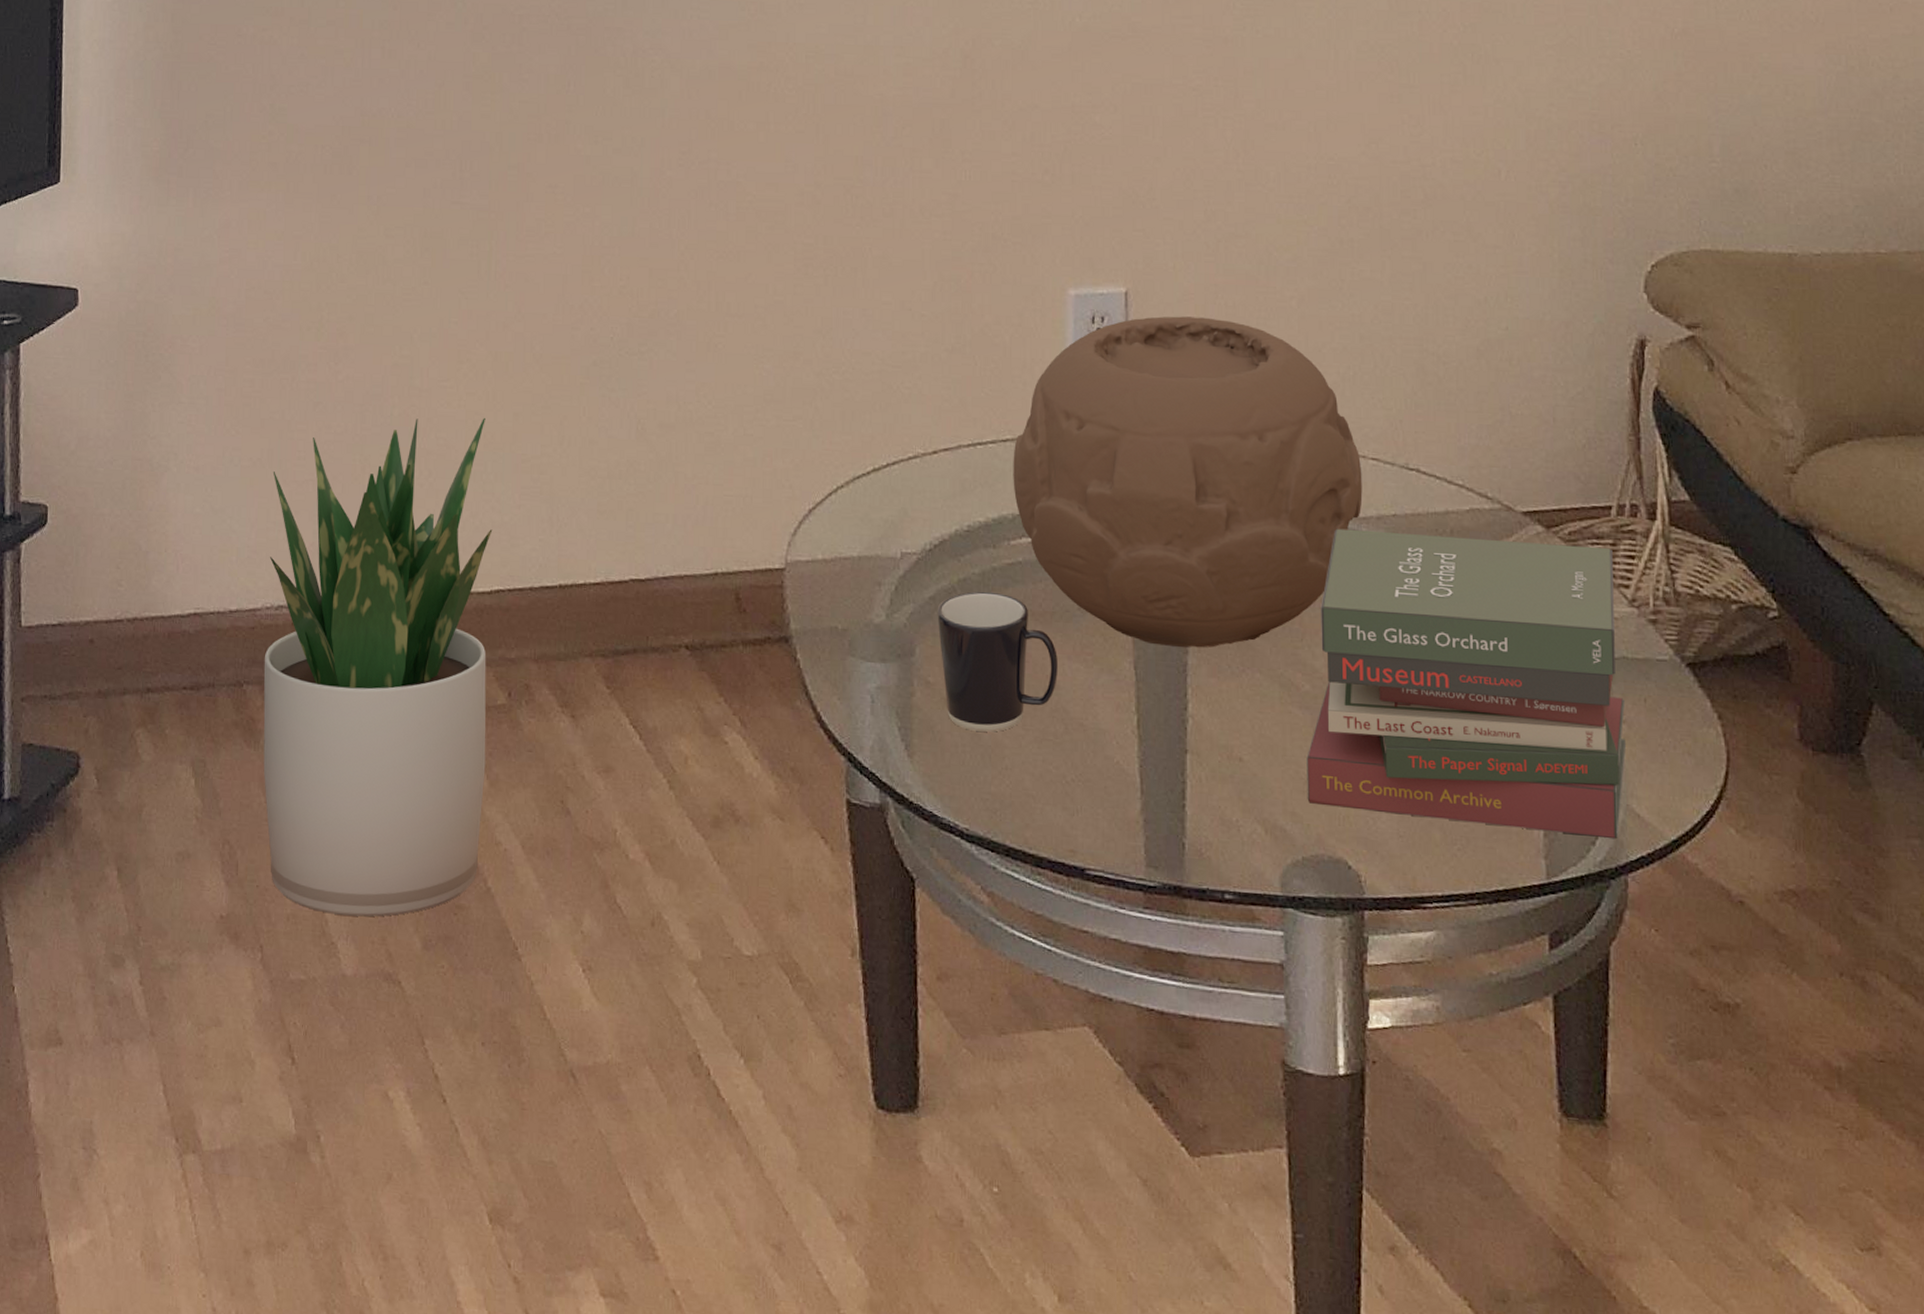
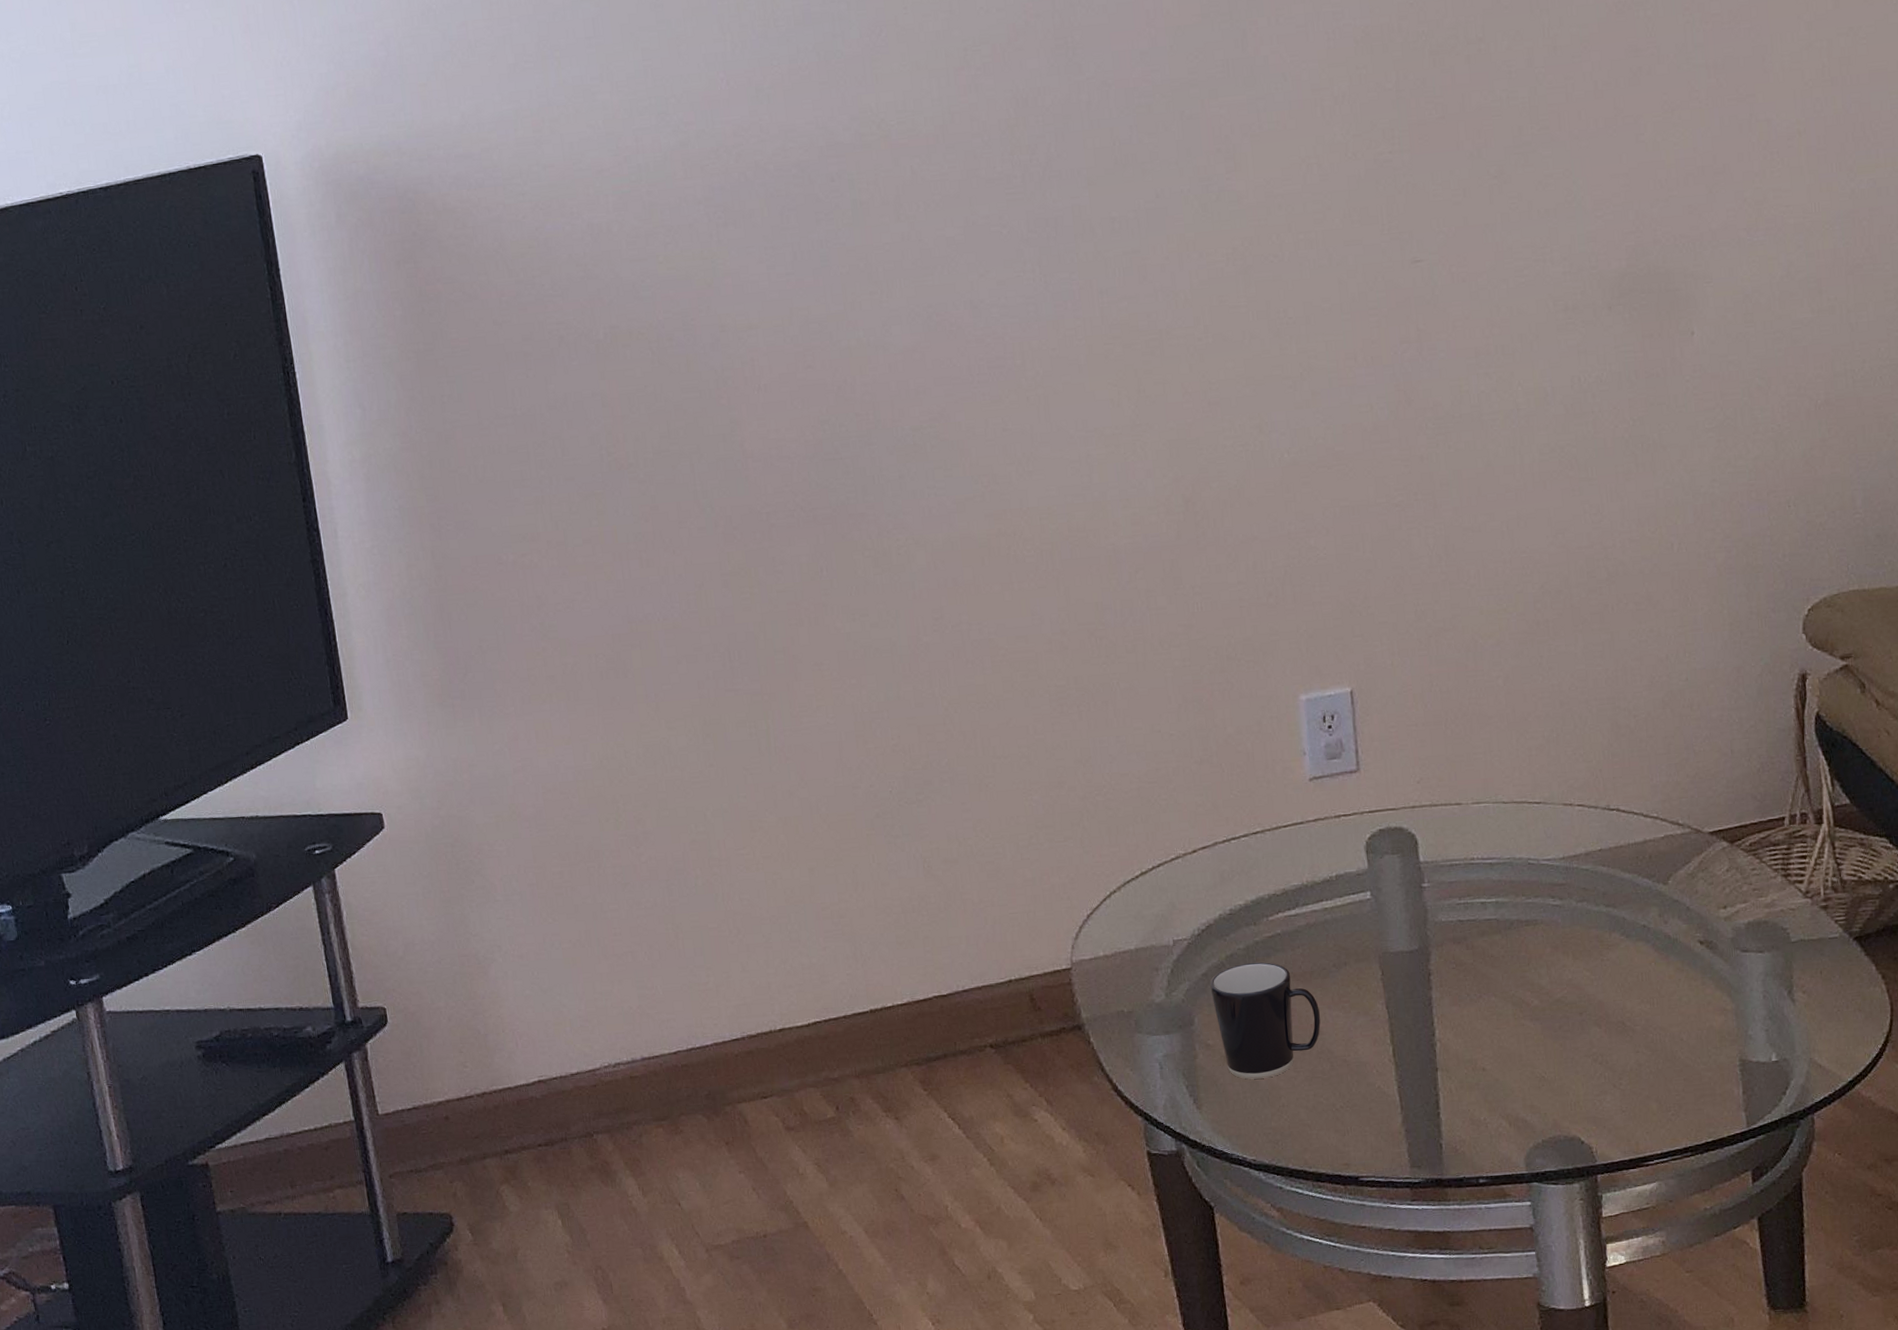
planter: present [263,417,493,917] -> none [592,876,828,1313]
decorative bowl: present [1013,316,1363,648] -> none [1264,704,1572,986]
books: present [1306,528,1625,838] -> none [1540,852,1807,1097]

